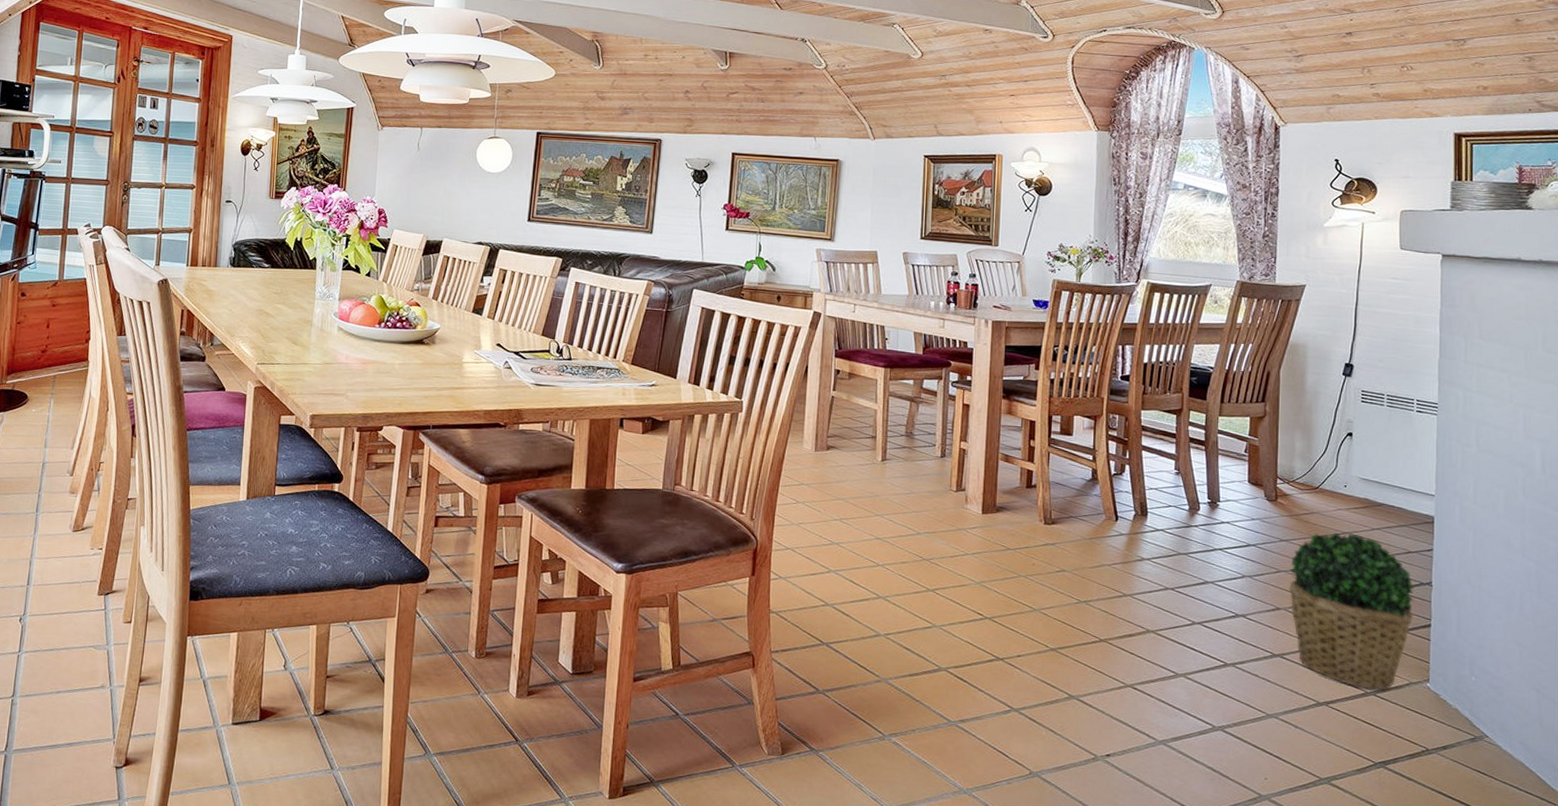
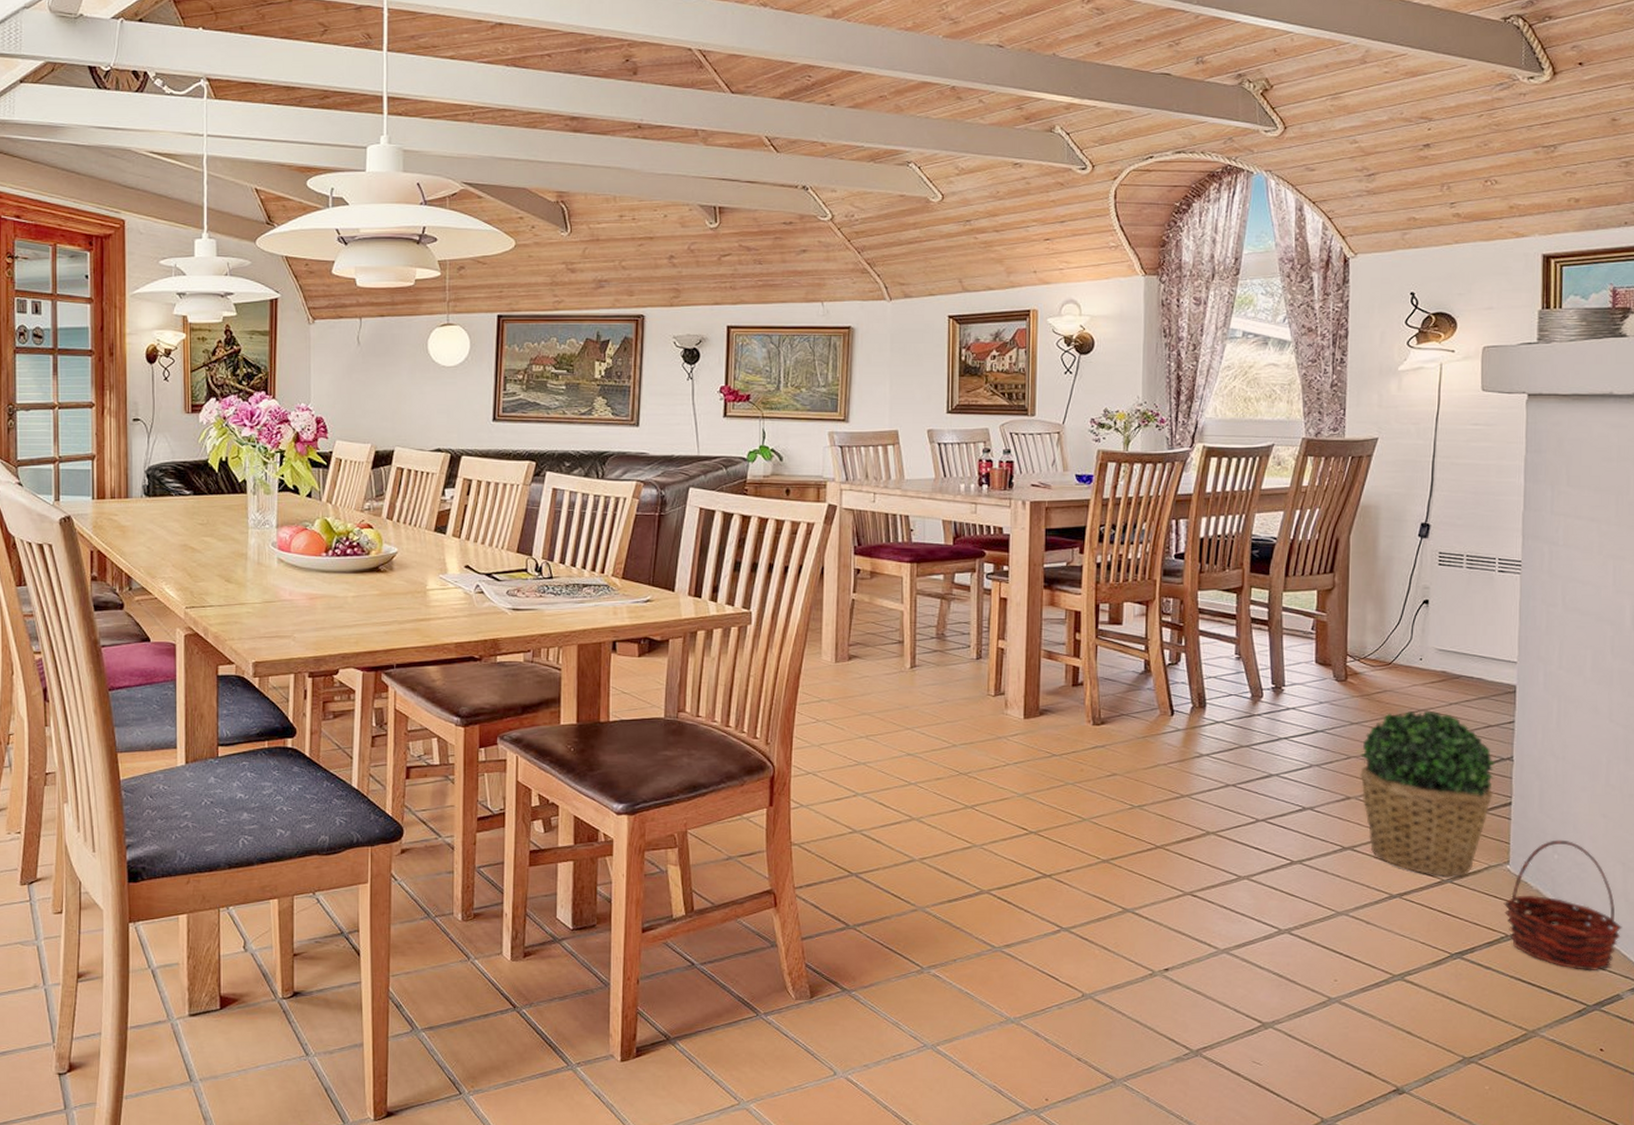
basket: none [1424,663,1538,791] -> present [1503,840,1623,972]

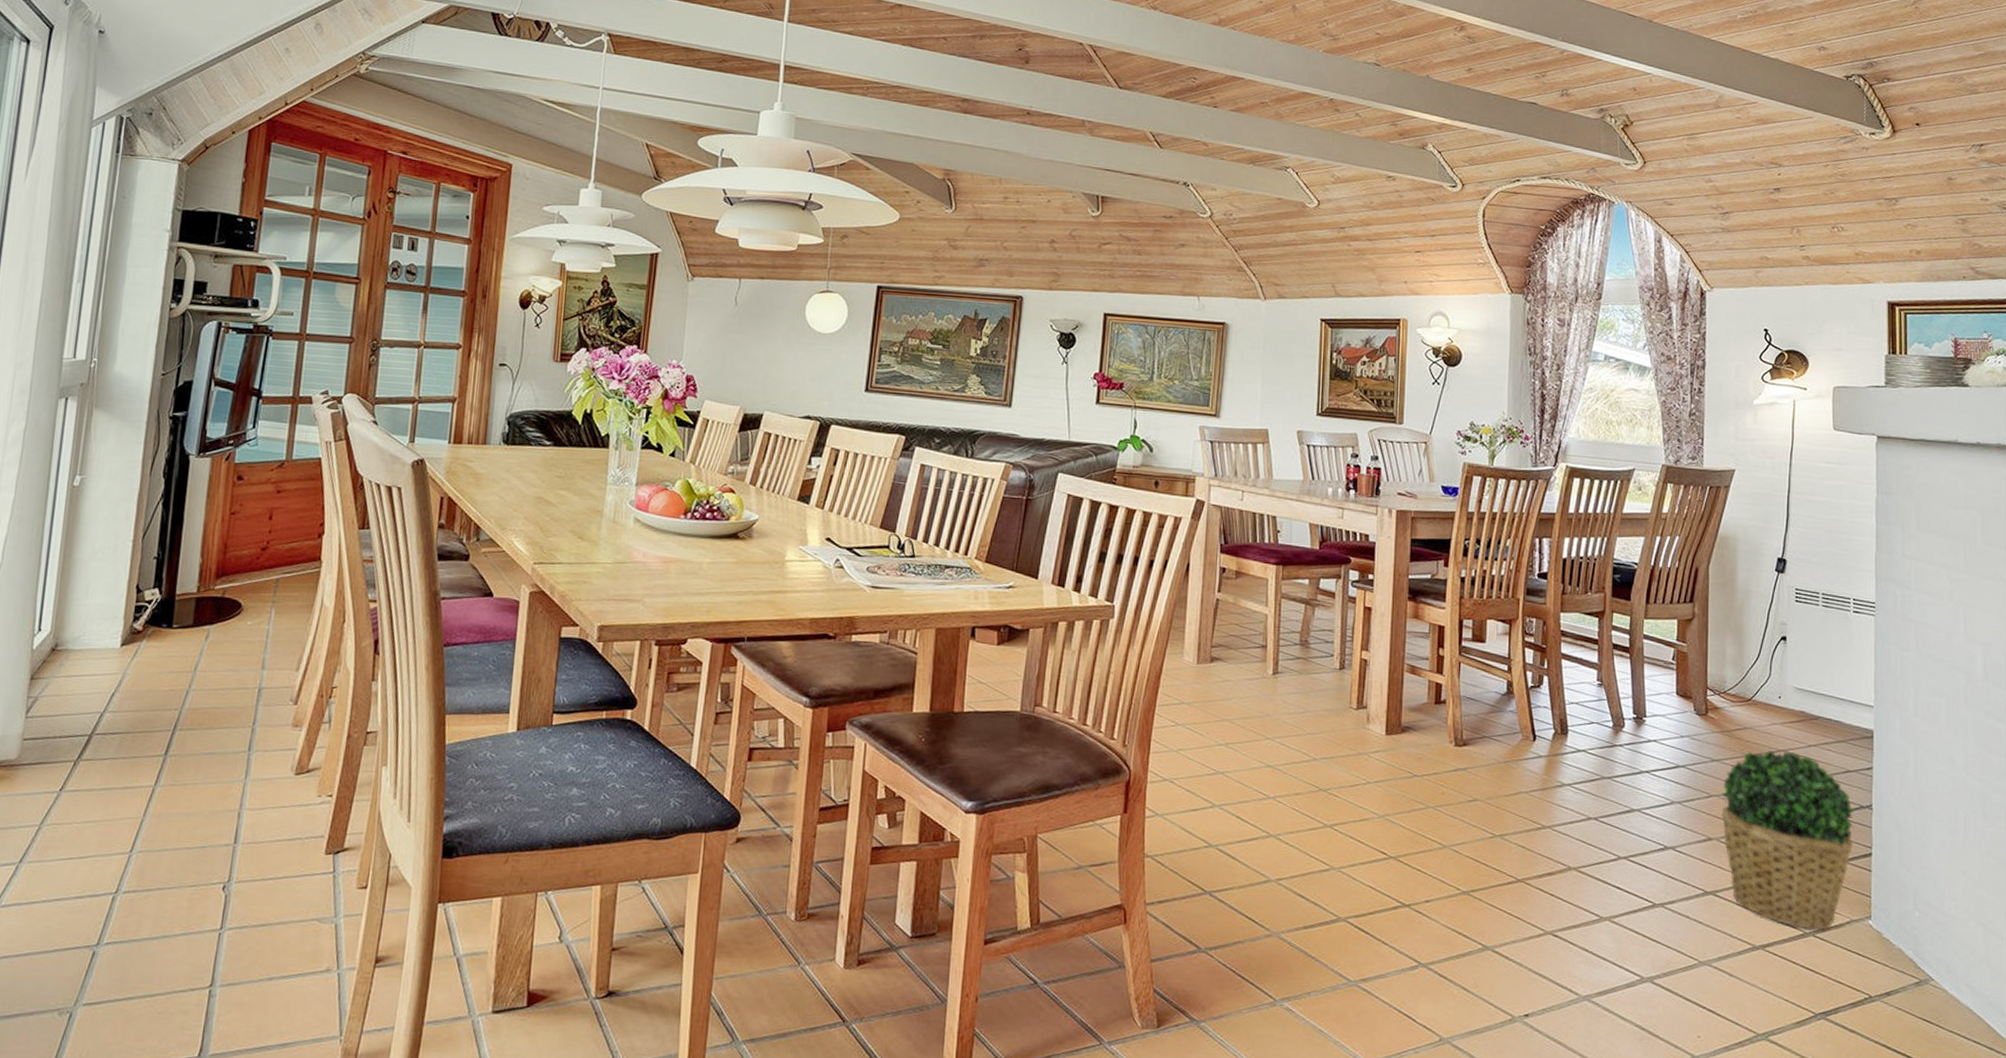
basket: present [1503,840,1623,972] -> none [1866,895,1986,1041]

